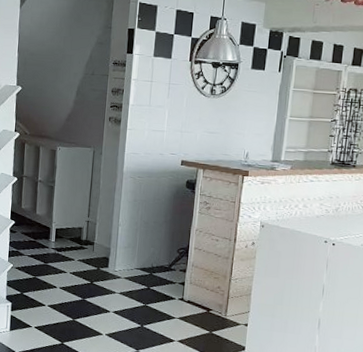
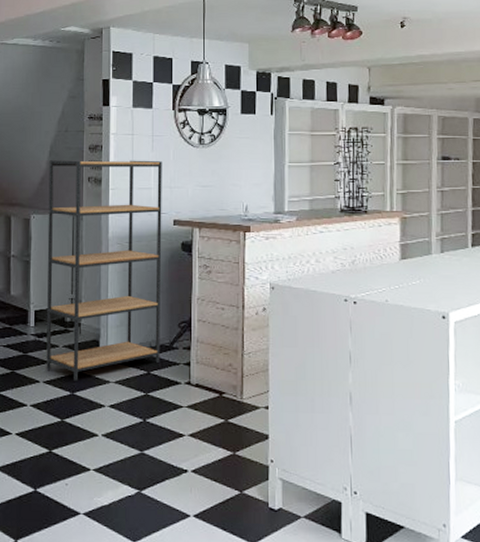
bookshelf: none [63,100,176,289] -> present [46,160,162,381]

